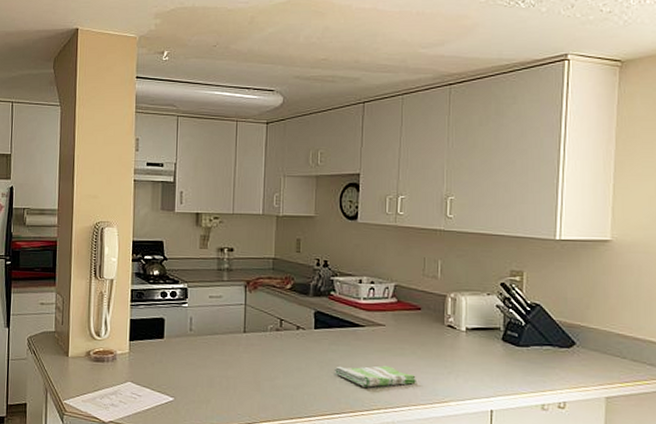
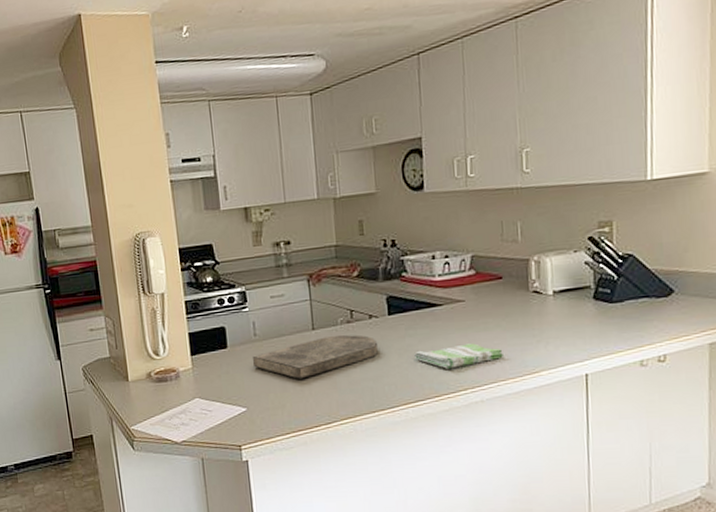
cutting board: none [186,340,303,377] -> present [253,334,379,379]

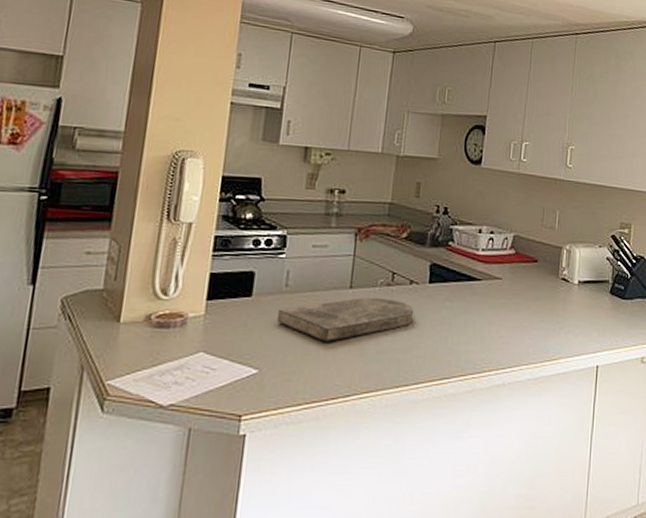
dish towel: present [413,343,503,369] -> none [446,323,529,347]

